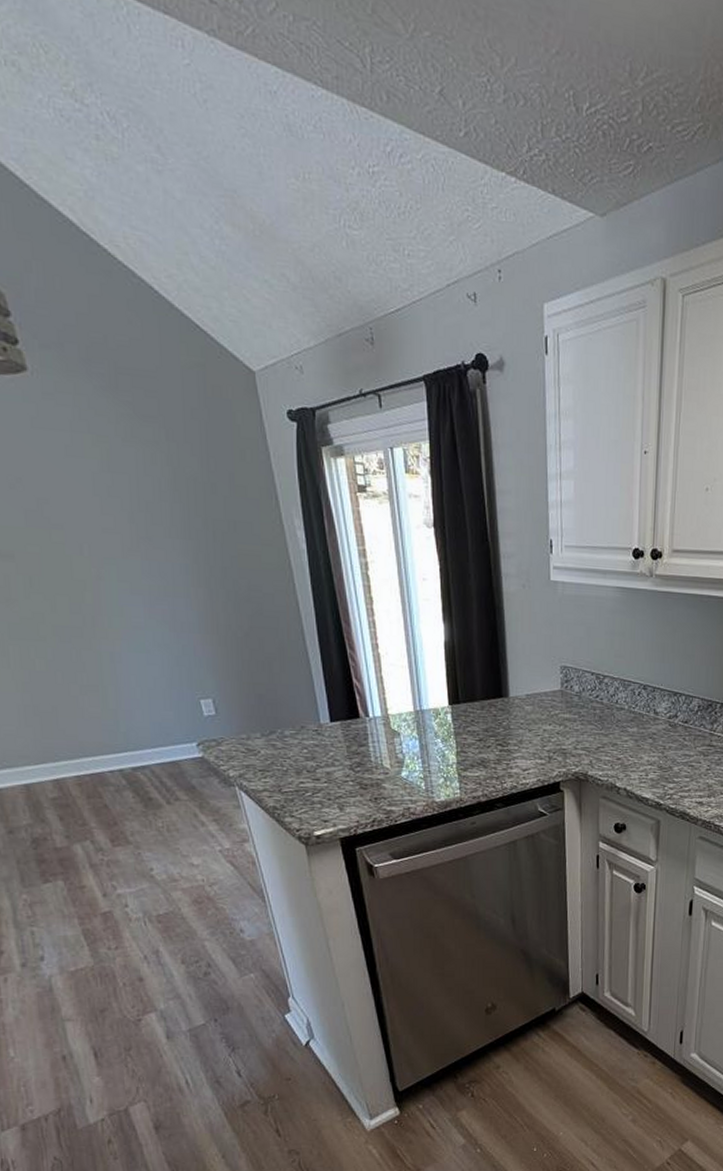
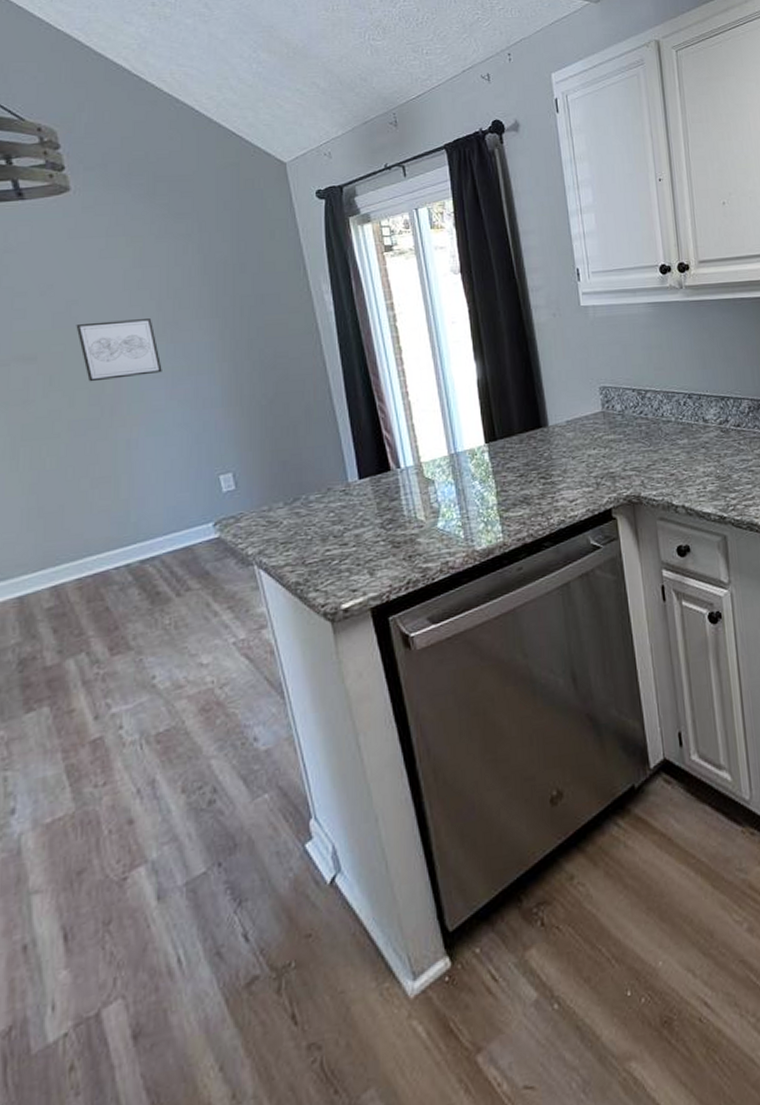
wall art: none [49,526,139,590] -> present [76,319,162,382]

